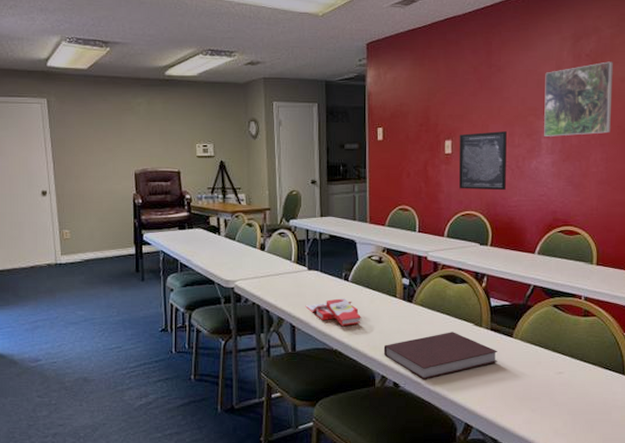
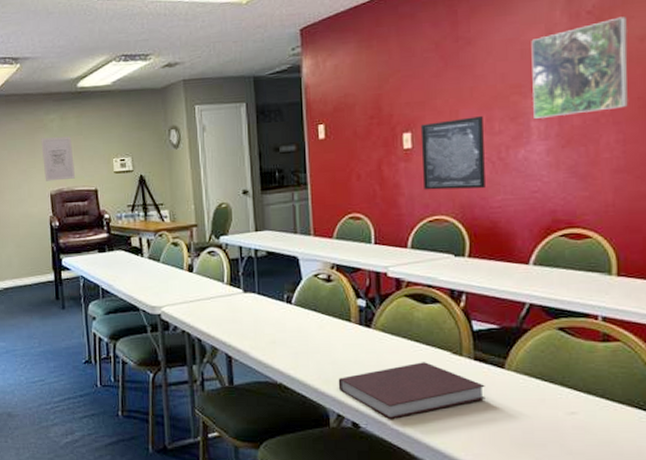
wall art: none [128,120,160,161] -> present [41,136,76,181]
book: present [305,298,361,326] -> none [242,324,309,356]

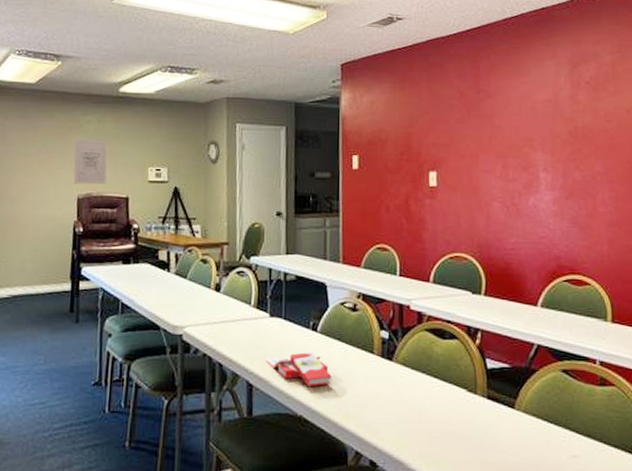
book: none [242,324,309,356] -> present [265,352,331,387]
notebook: present [338,362,485,419] -> none [358,399,497,458]
wall art: present [420,116,485,190] -> none [445,163,500,231]
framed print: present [531,16,628,119] -> none [540,90,619,171]

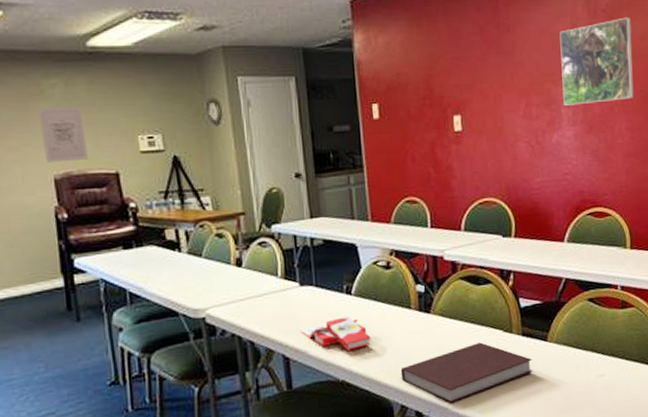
notebook: none [358,399,497,458] -> present [400,342,533,403]
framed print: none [540,90,619,171] -> present [559,17,634,105]

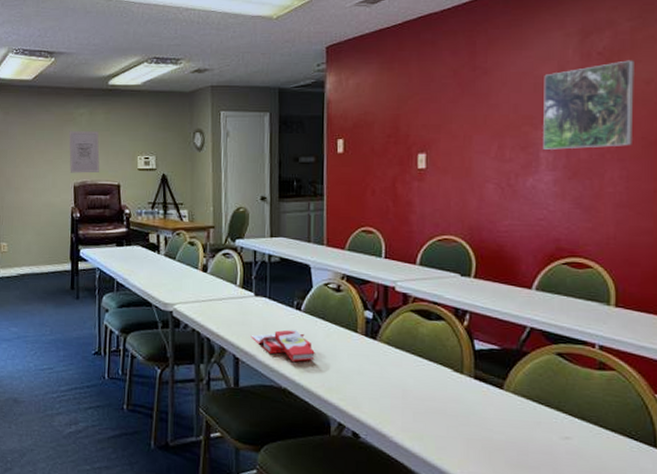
notebook: present [400,342,533,403] -> none [341,377,483,432]

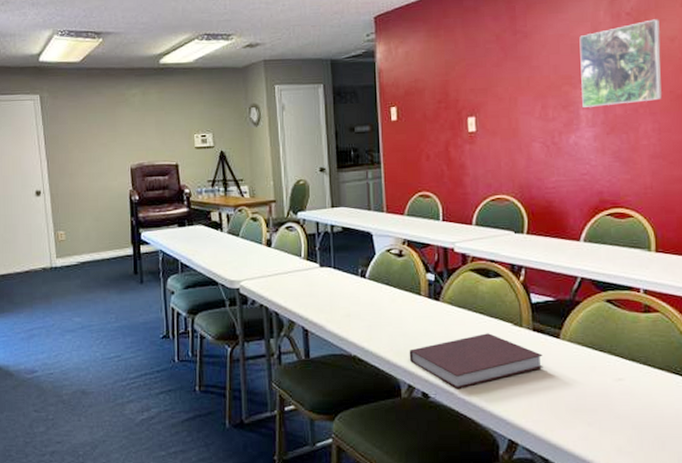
wall art: present [69,131,100,173] -> none [122,111,157,155]
book: present [251,330,315,362] -> none [318,298,382,328]
notebook: none [341,377,483,432] -> present [409,333,543,388]

